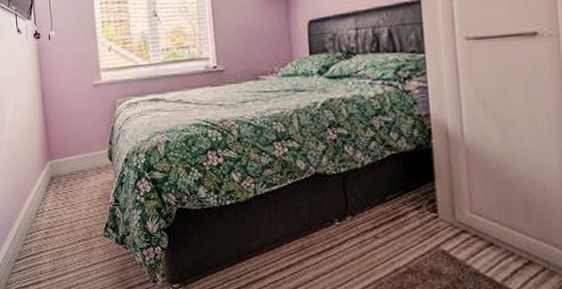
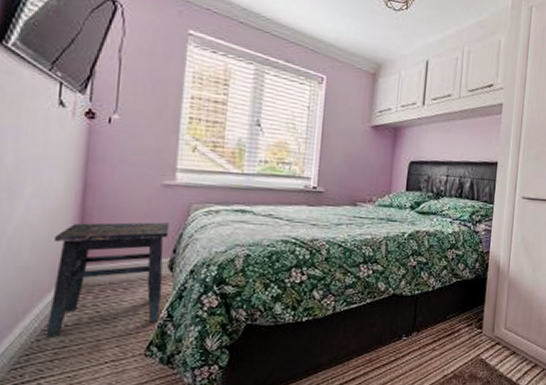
side table: none [32,118,110,220] -> present [45,222,170,338]

